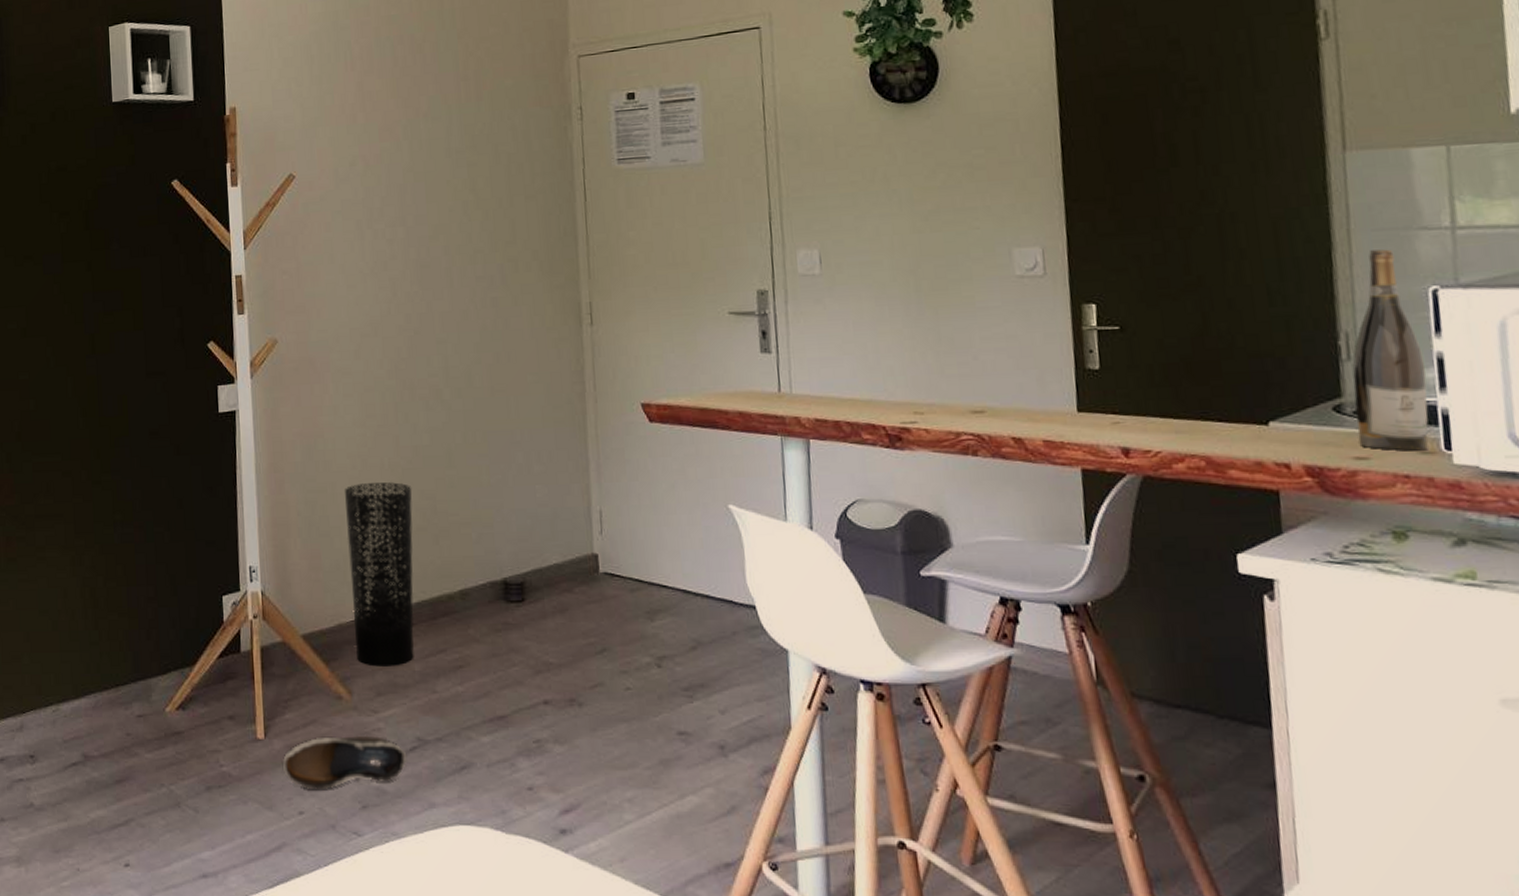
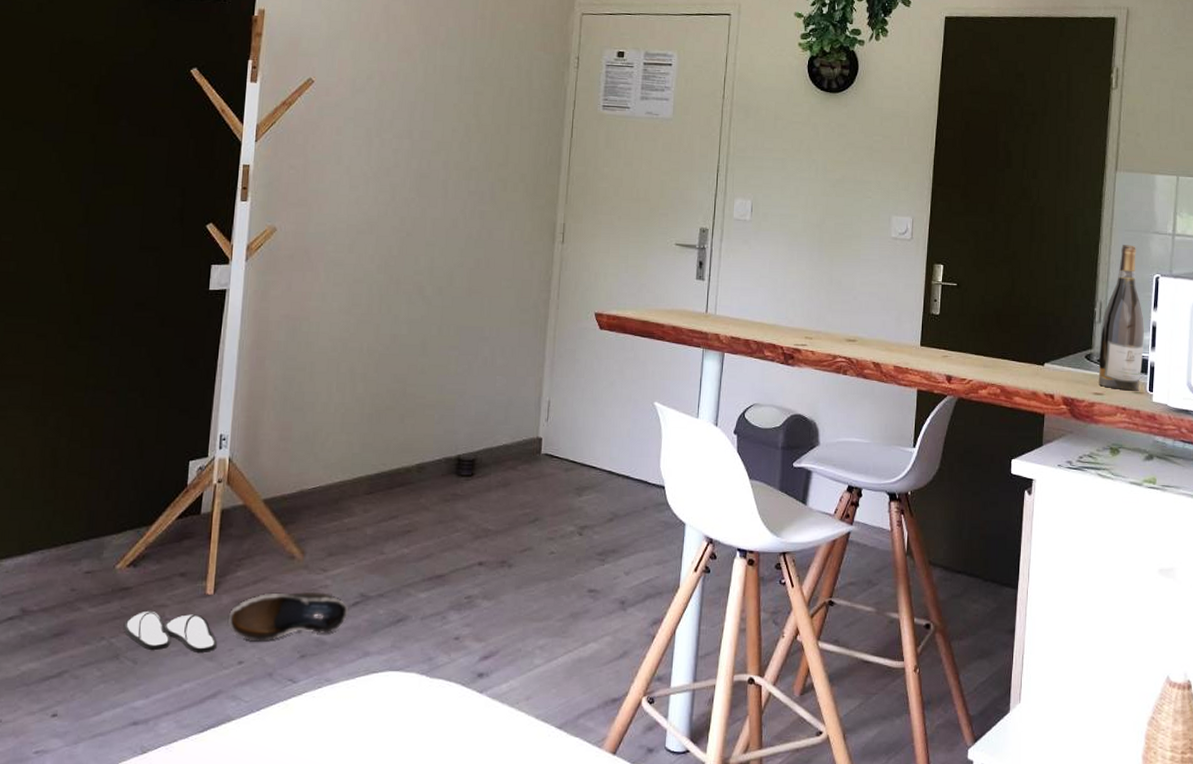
slippers: none [180,757,276,801] -> present [123,612,218,652]
umbrella stand: present [344,482,414,667] -> none [314,365,386,530]

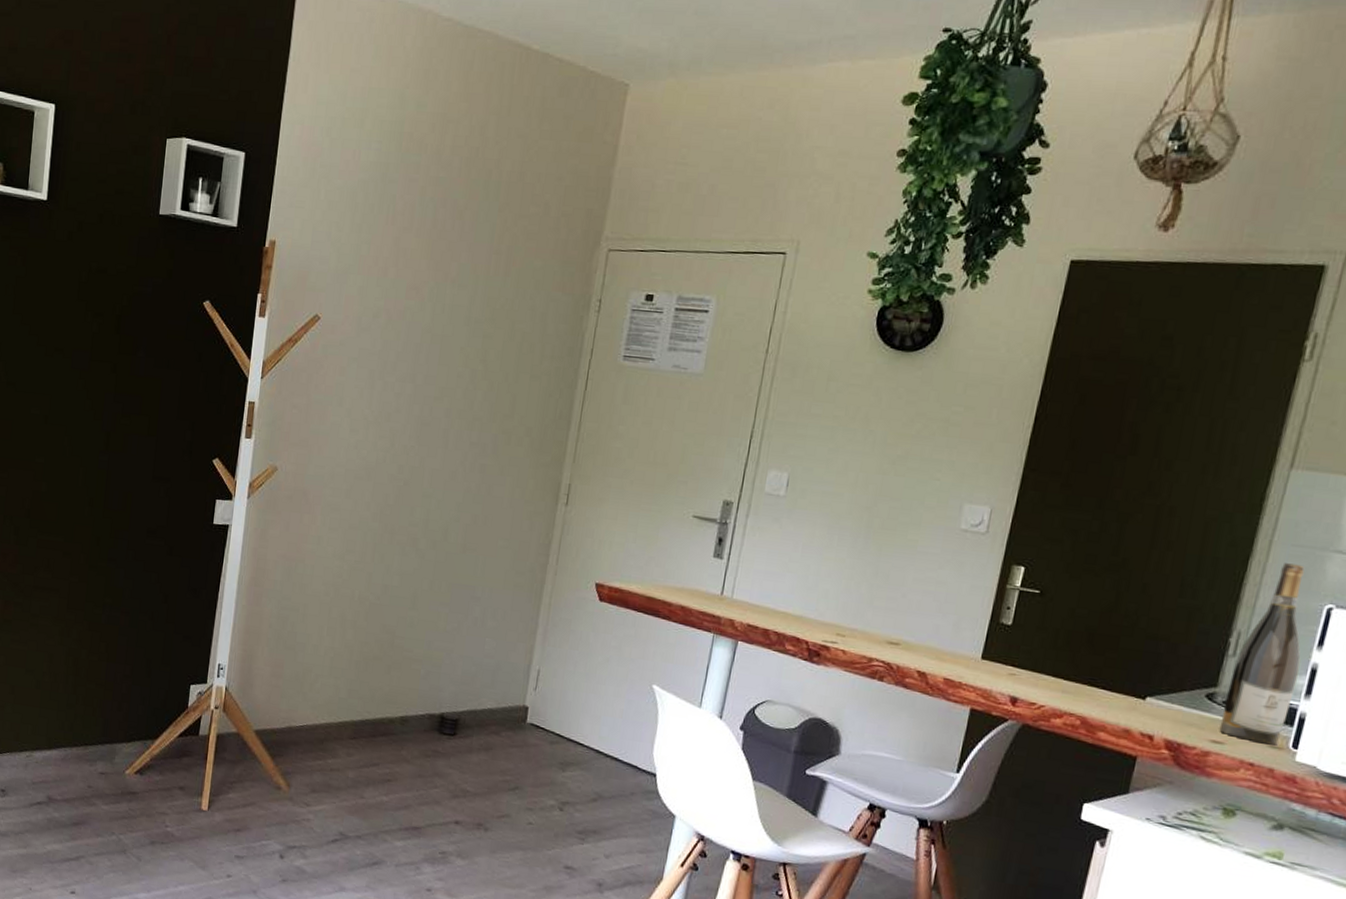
slippers: present [123,612,218,652] -> none [130,816,210,862]
shoe: present [227,591,349,642] -> none [219,817,329,863]

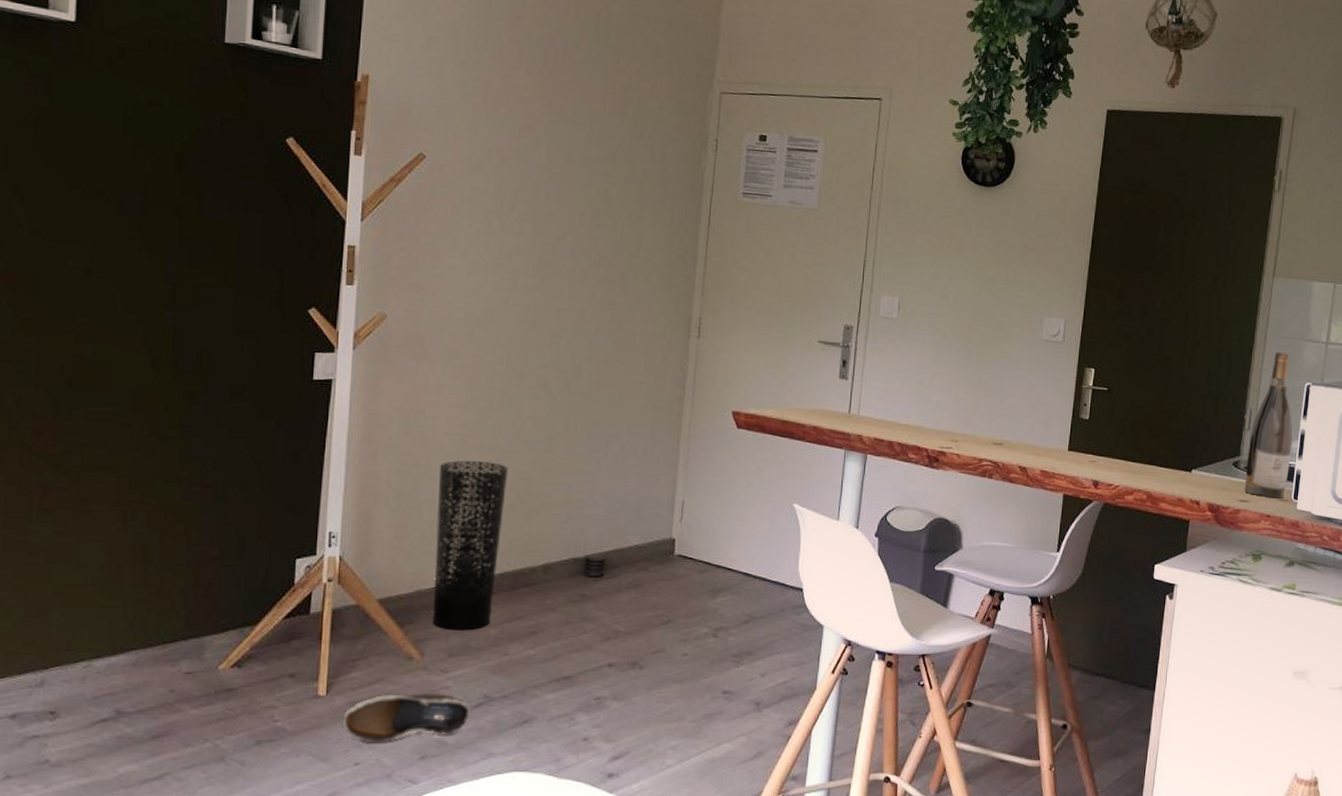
shoe: none [219,817,329,863] -> present [342,692,472,743]
umbrella stand: none [300,609,376,770] -> present [433,461,509,631]

